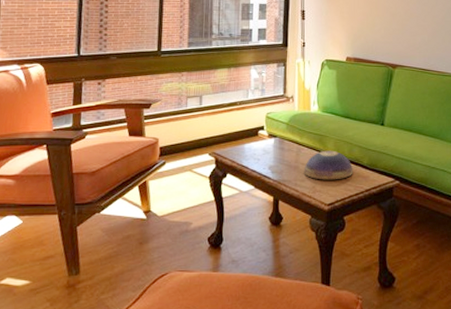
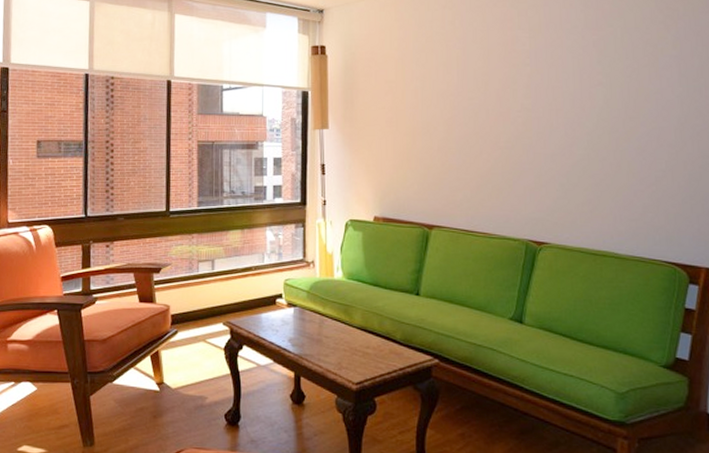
decorative bowl: present [303,150,353,180] -> none [327,322,385,356]

